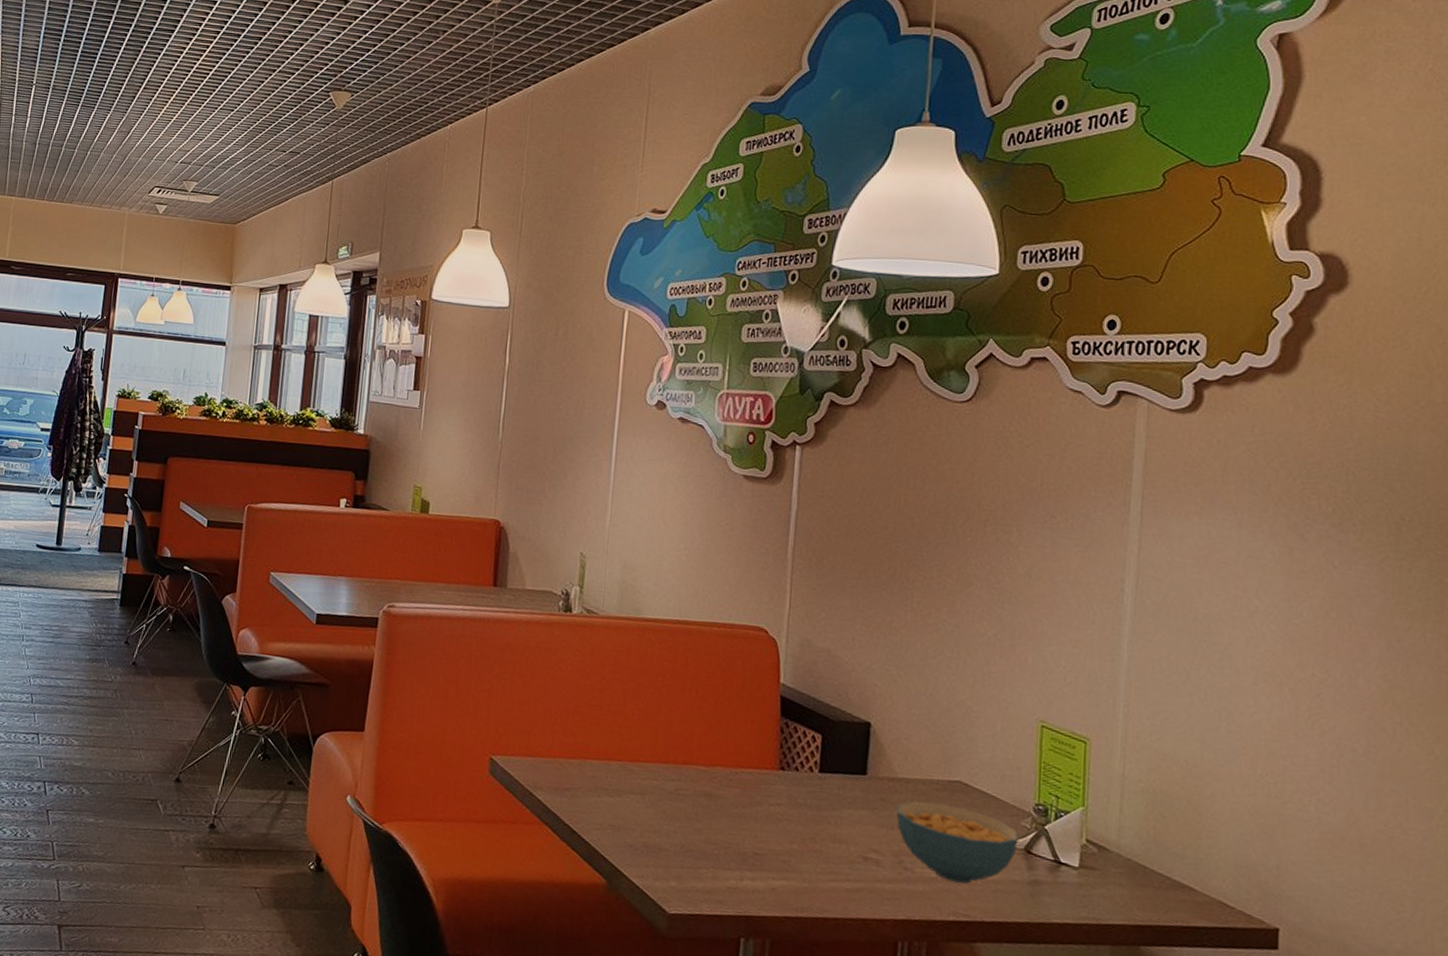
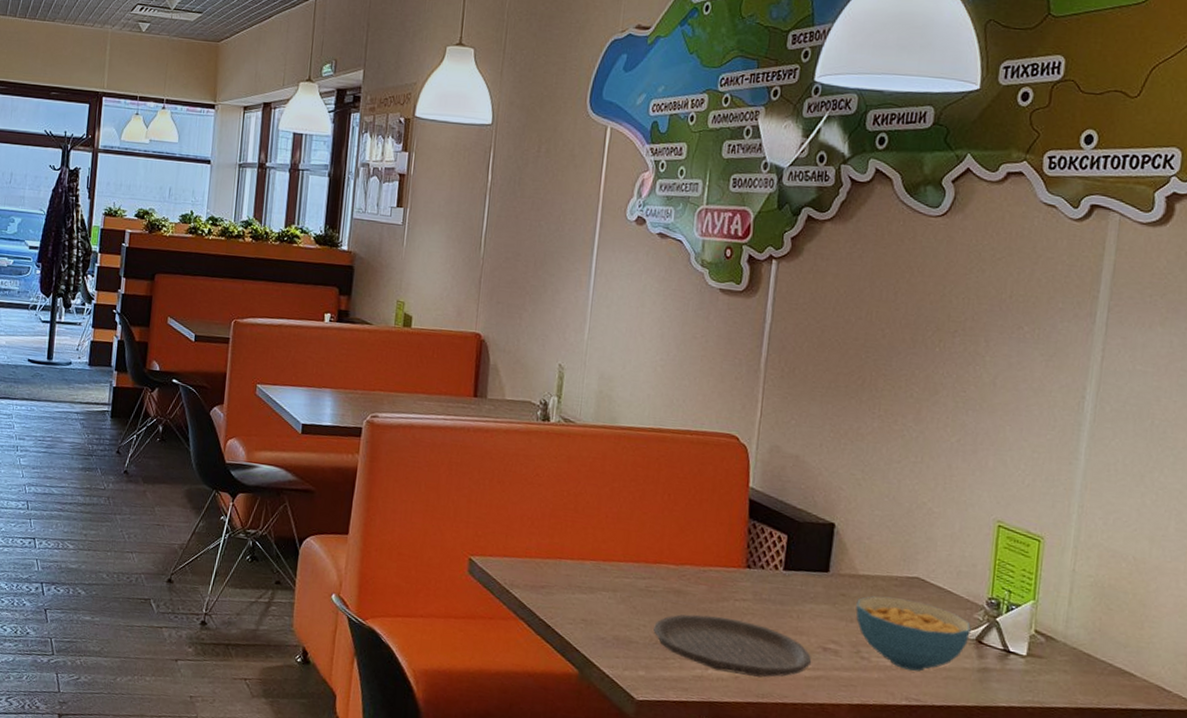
plate: none [684,820,853,889] -> present [653,614,812,677]

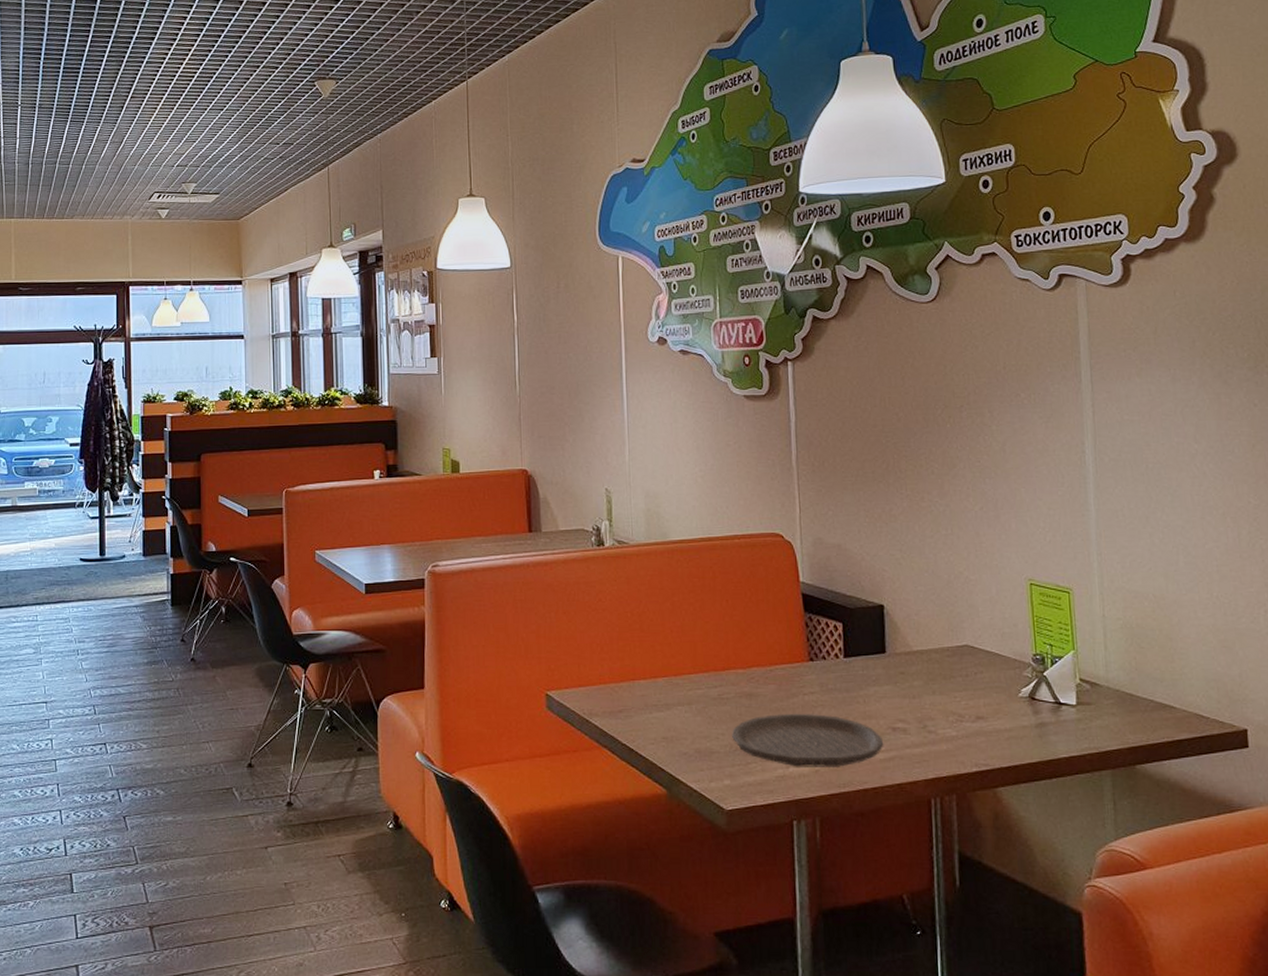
cereal bowl: present [856,596,971,672] -> none [915,668,1023,736]

